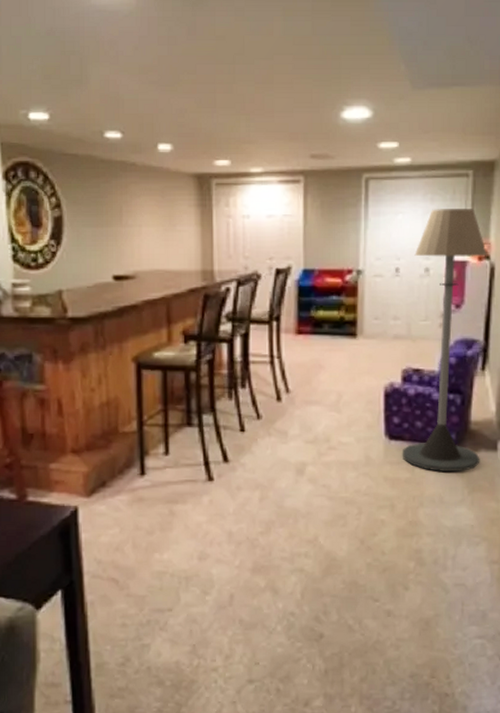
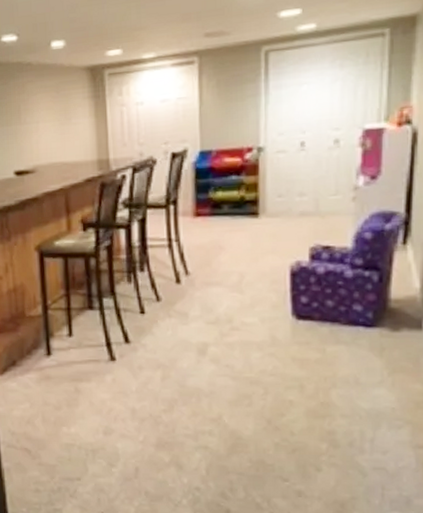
floor lamp: present [402,209,487,473] -> none [311,70,408,353]

